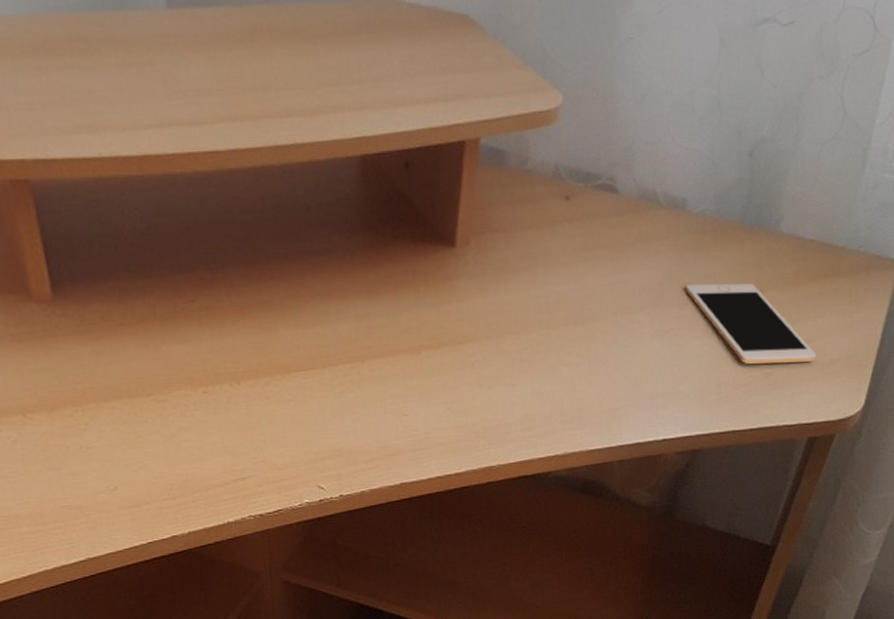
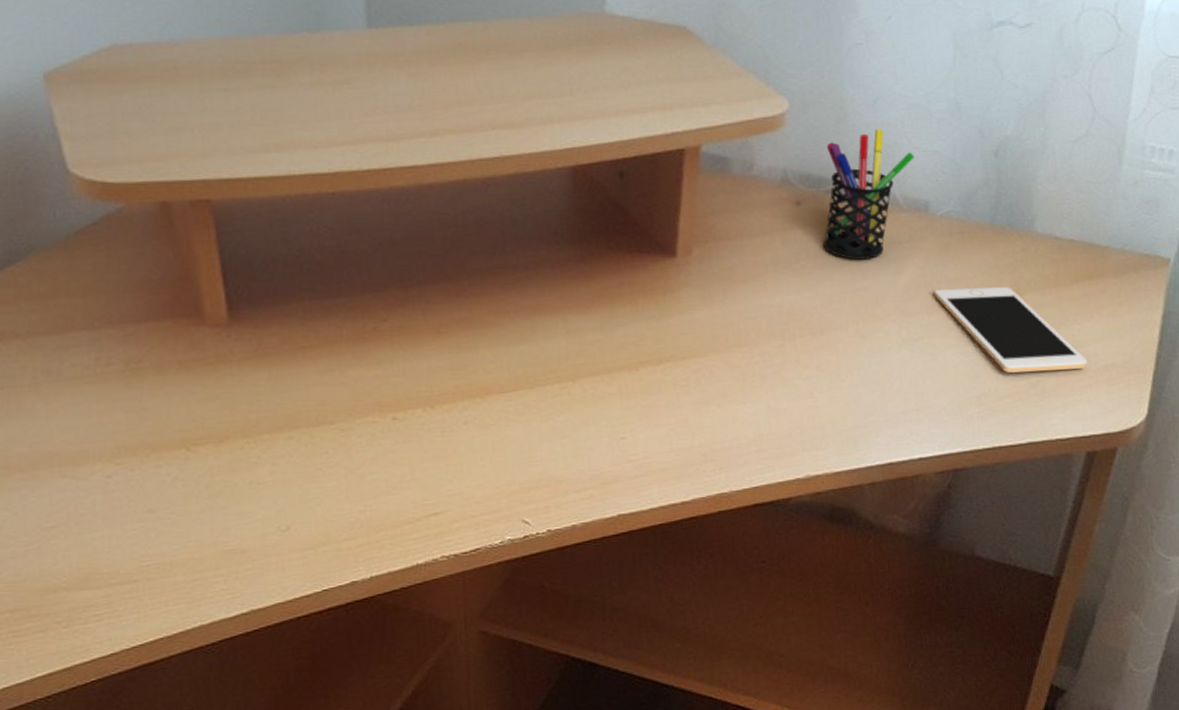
pen holder: none [589,126,676,254] -> present [823,129,915,260]

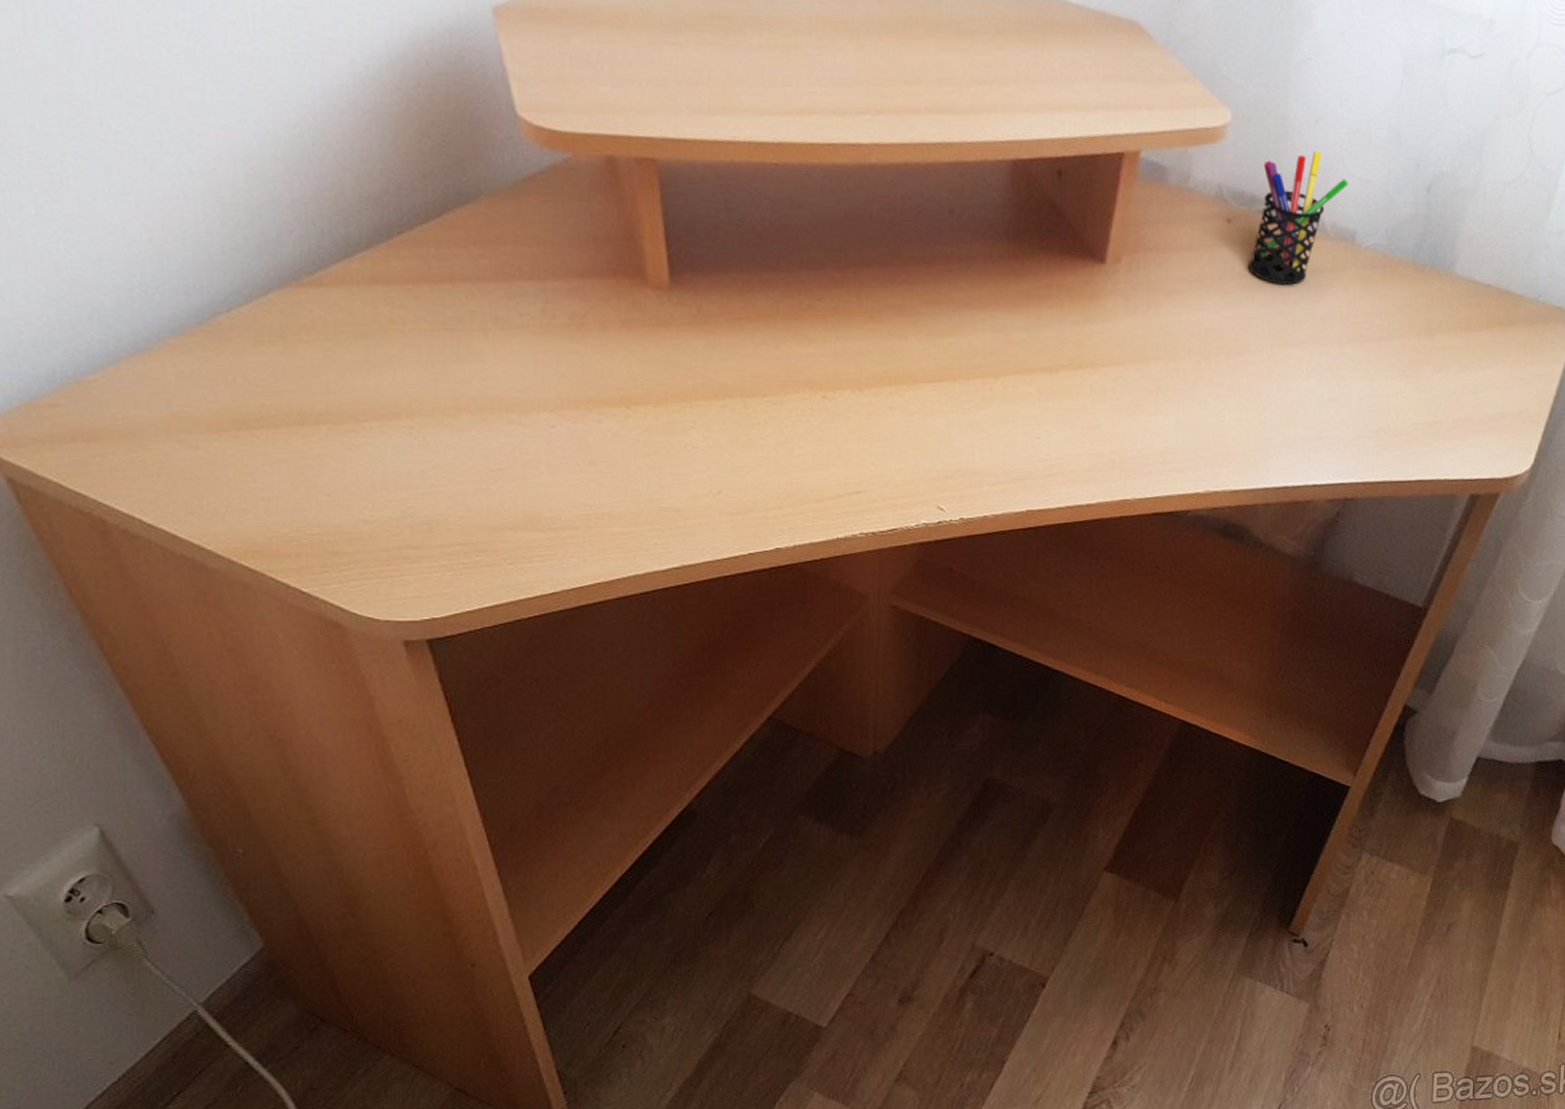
cell phone: present [934,287,1087,374] -> none [1348,321,1485,415]

